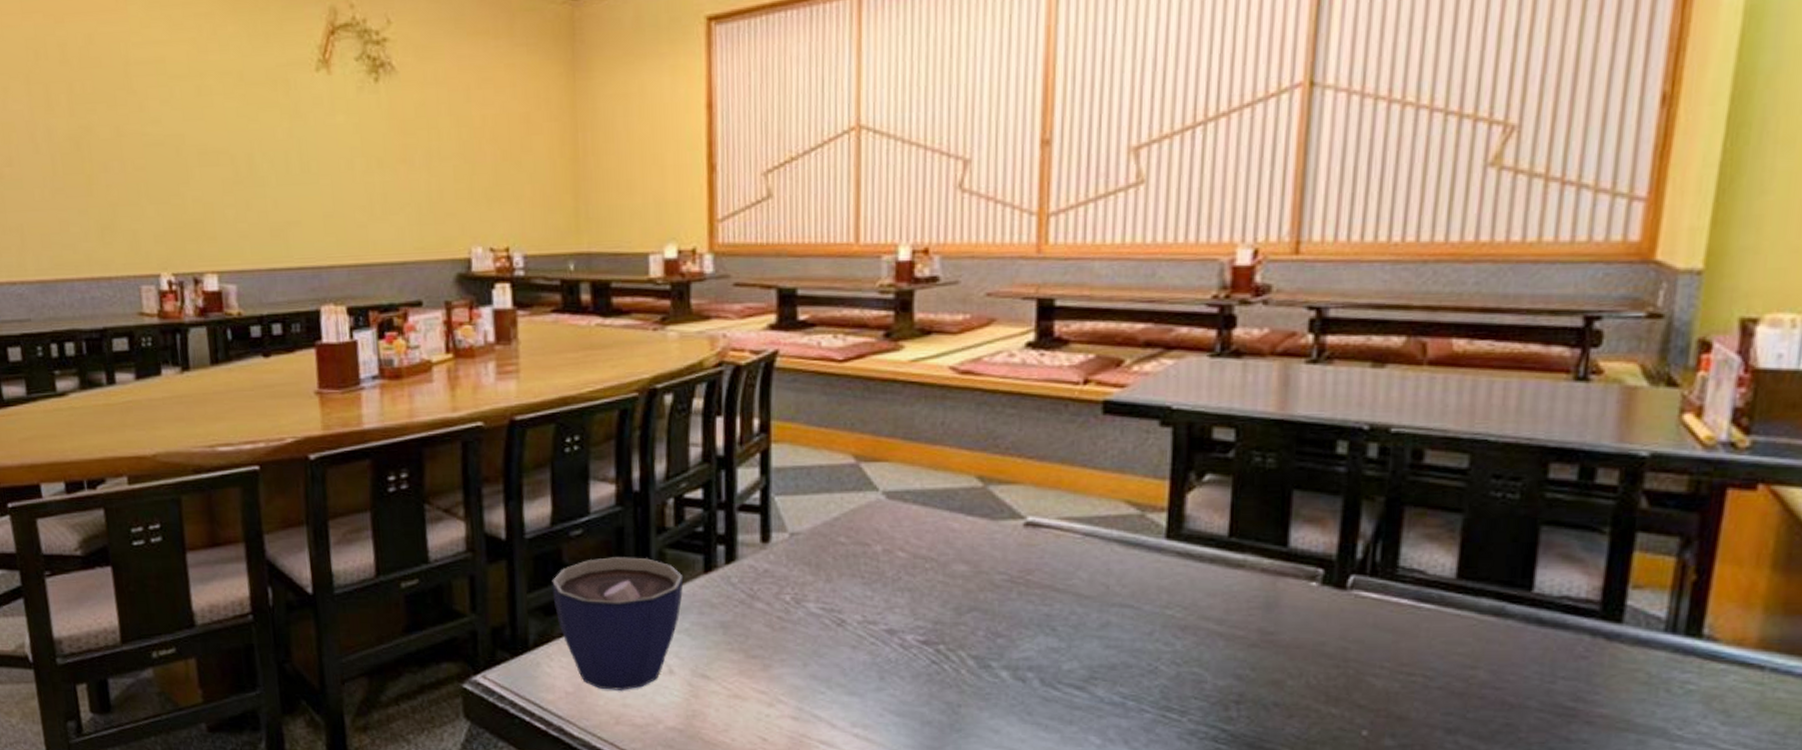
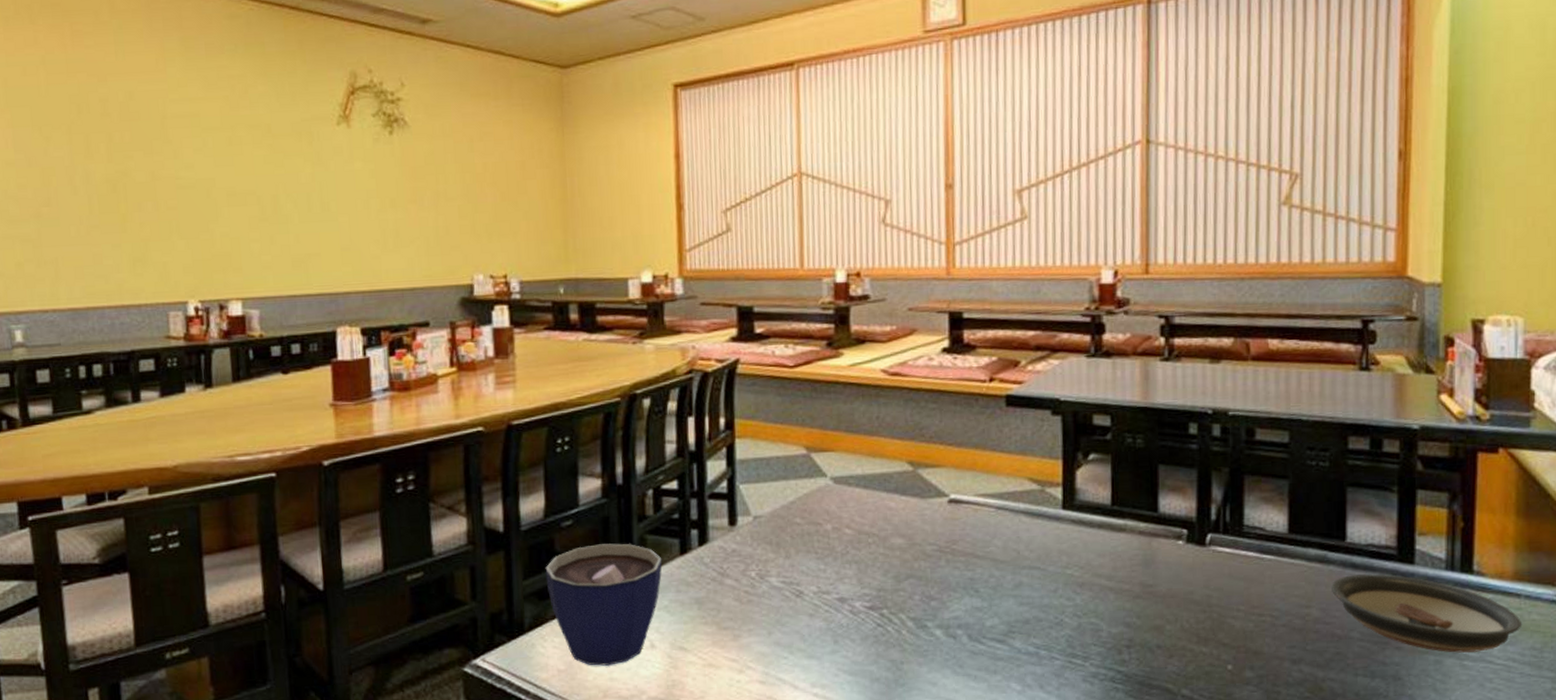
saucer: none [1506,631,1763,733] -> present [1330,573,1523,653]

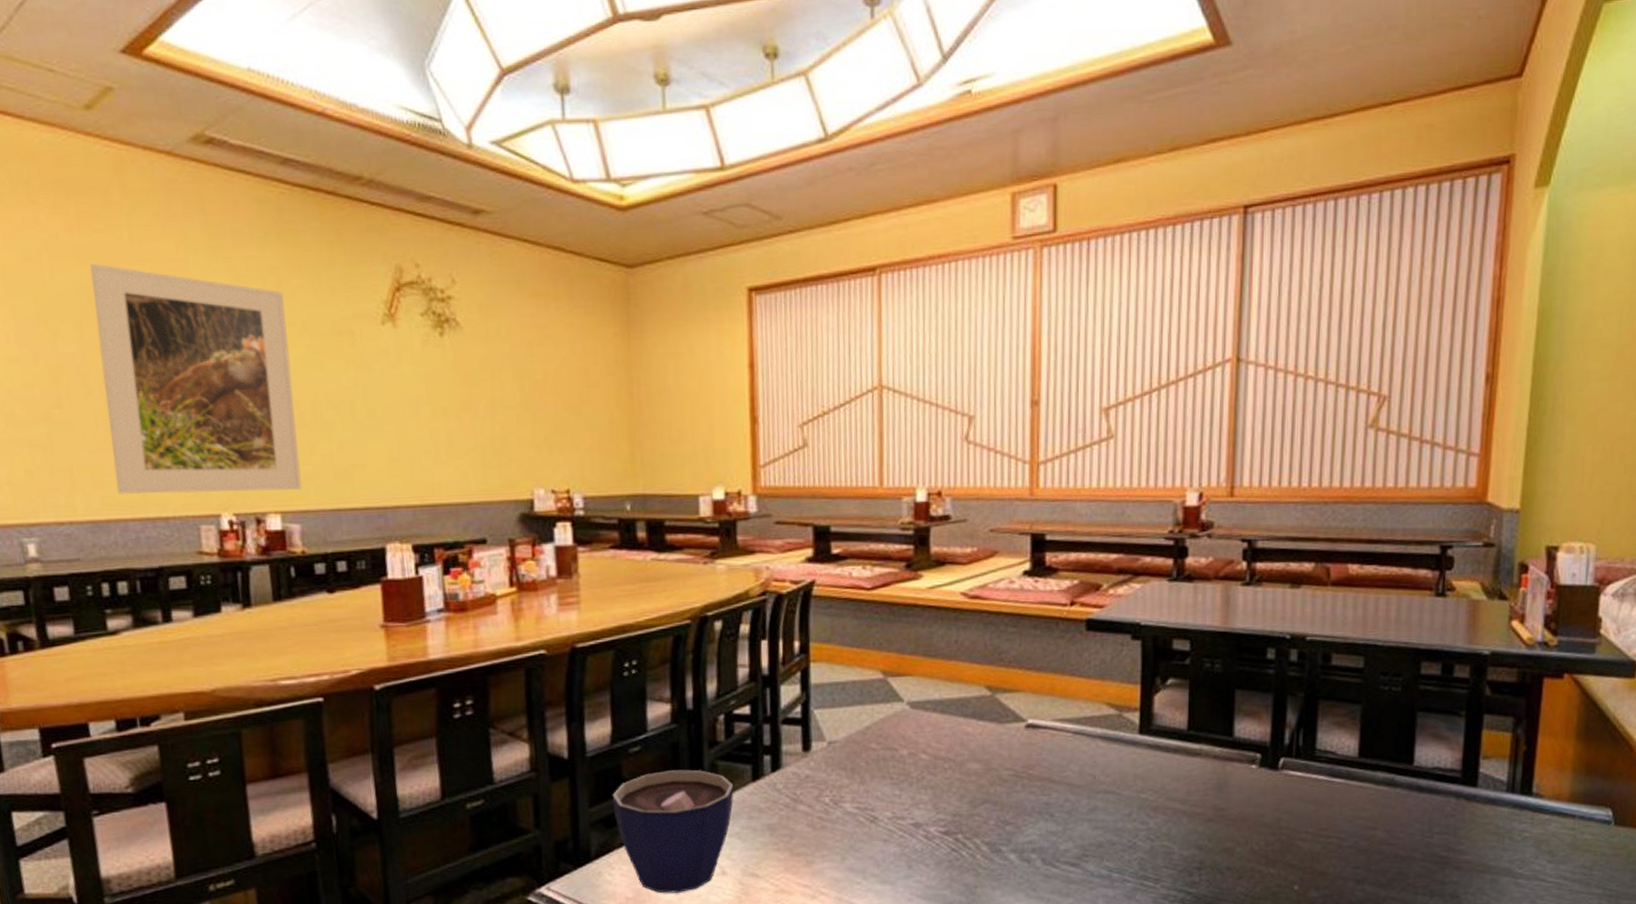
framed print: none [81,76,262,285] -> present [90,263,302,495]
saucer: present [1330,573,1523,653] -> none [1396,795,1575,872]

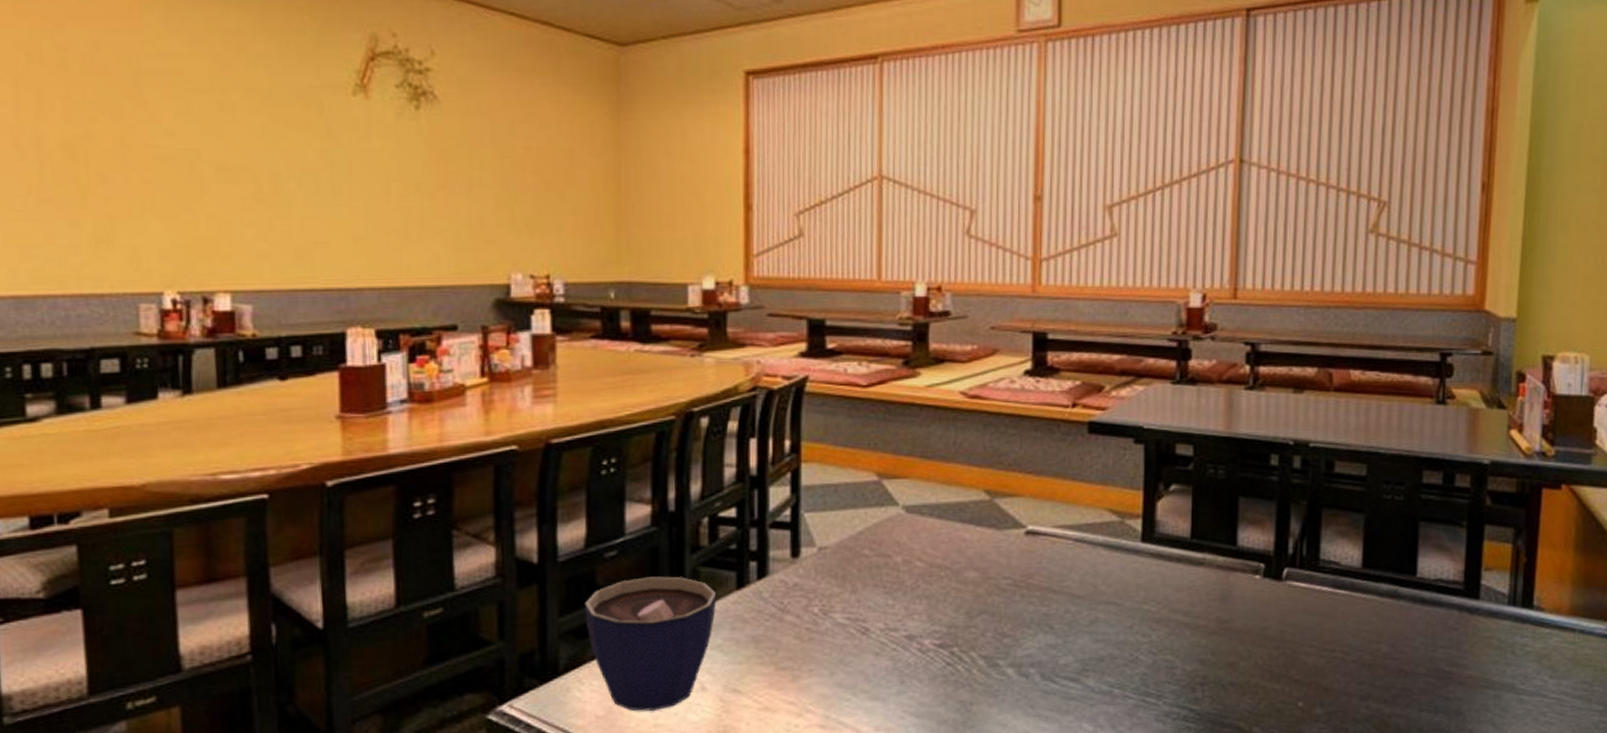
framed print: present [90,263,302,495] -> none [32,18,256,269]

